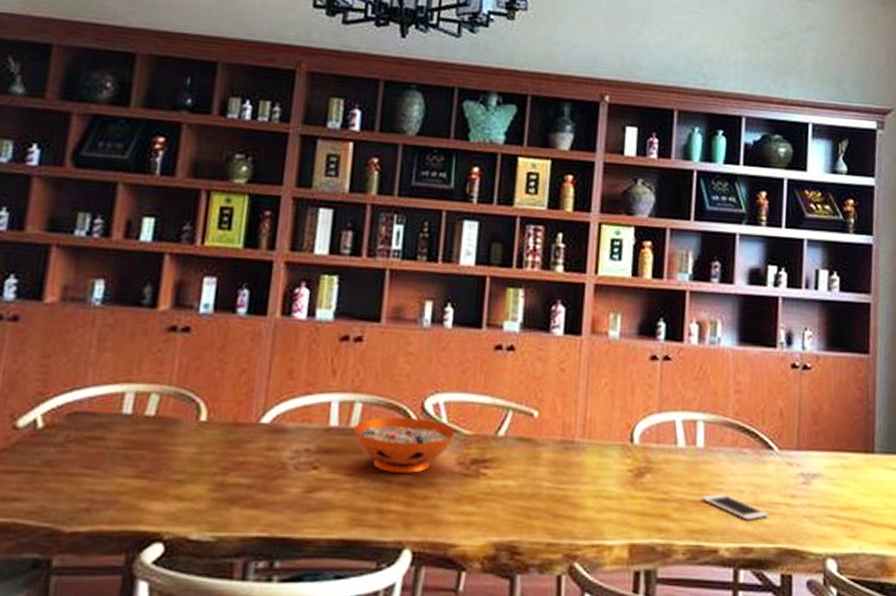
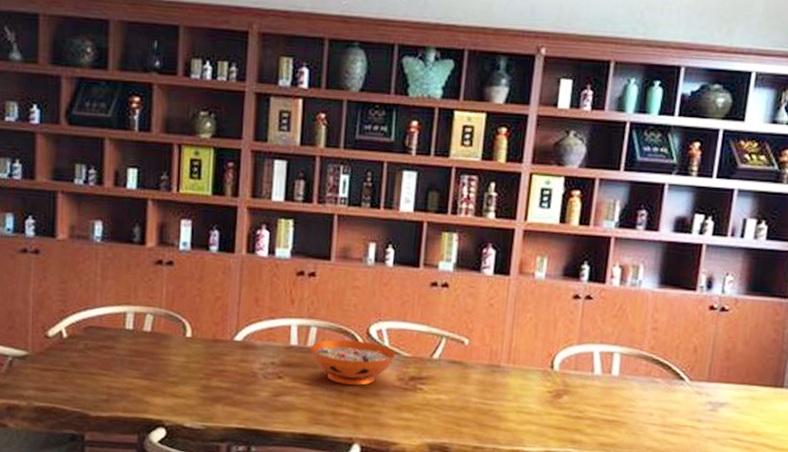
cell phone: present [702,493,768,521] -> none [613,415,675,439]

